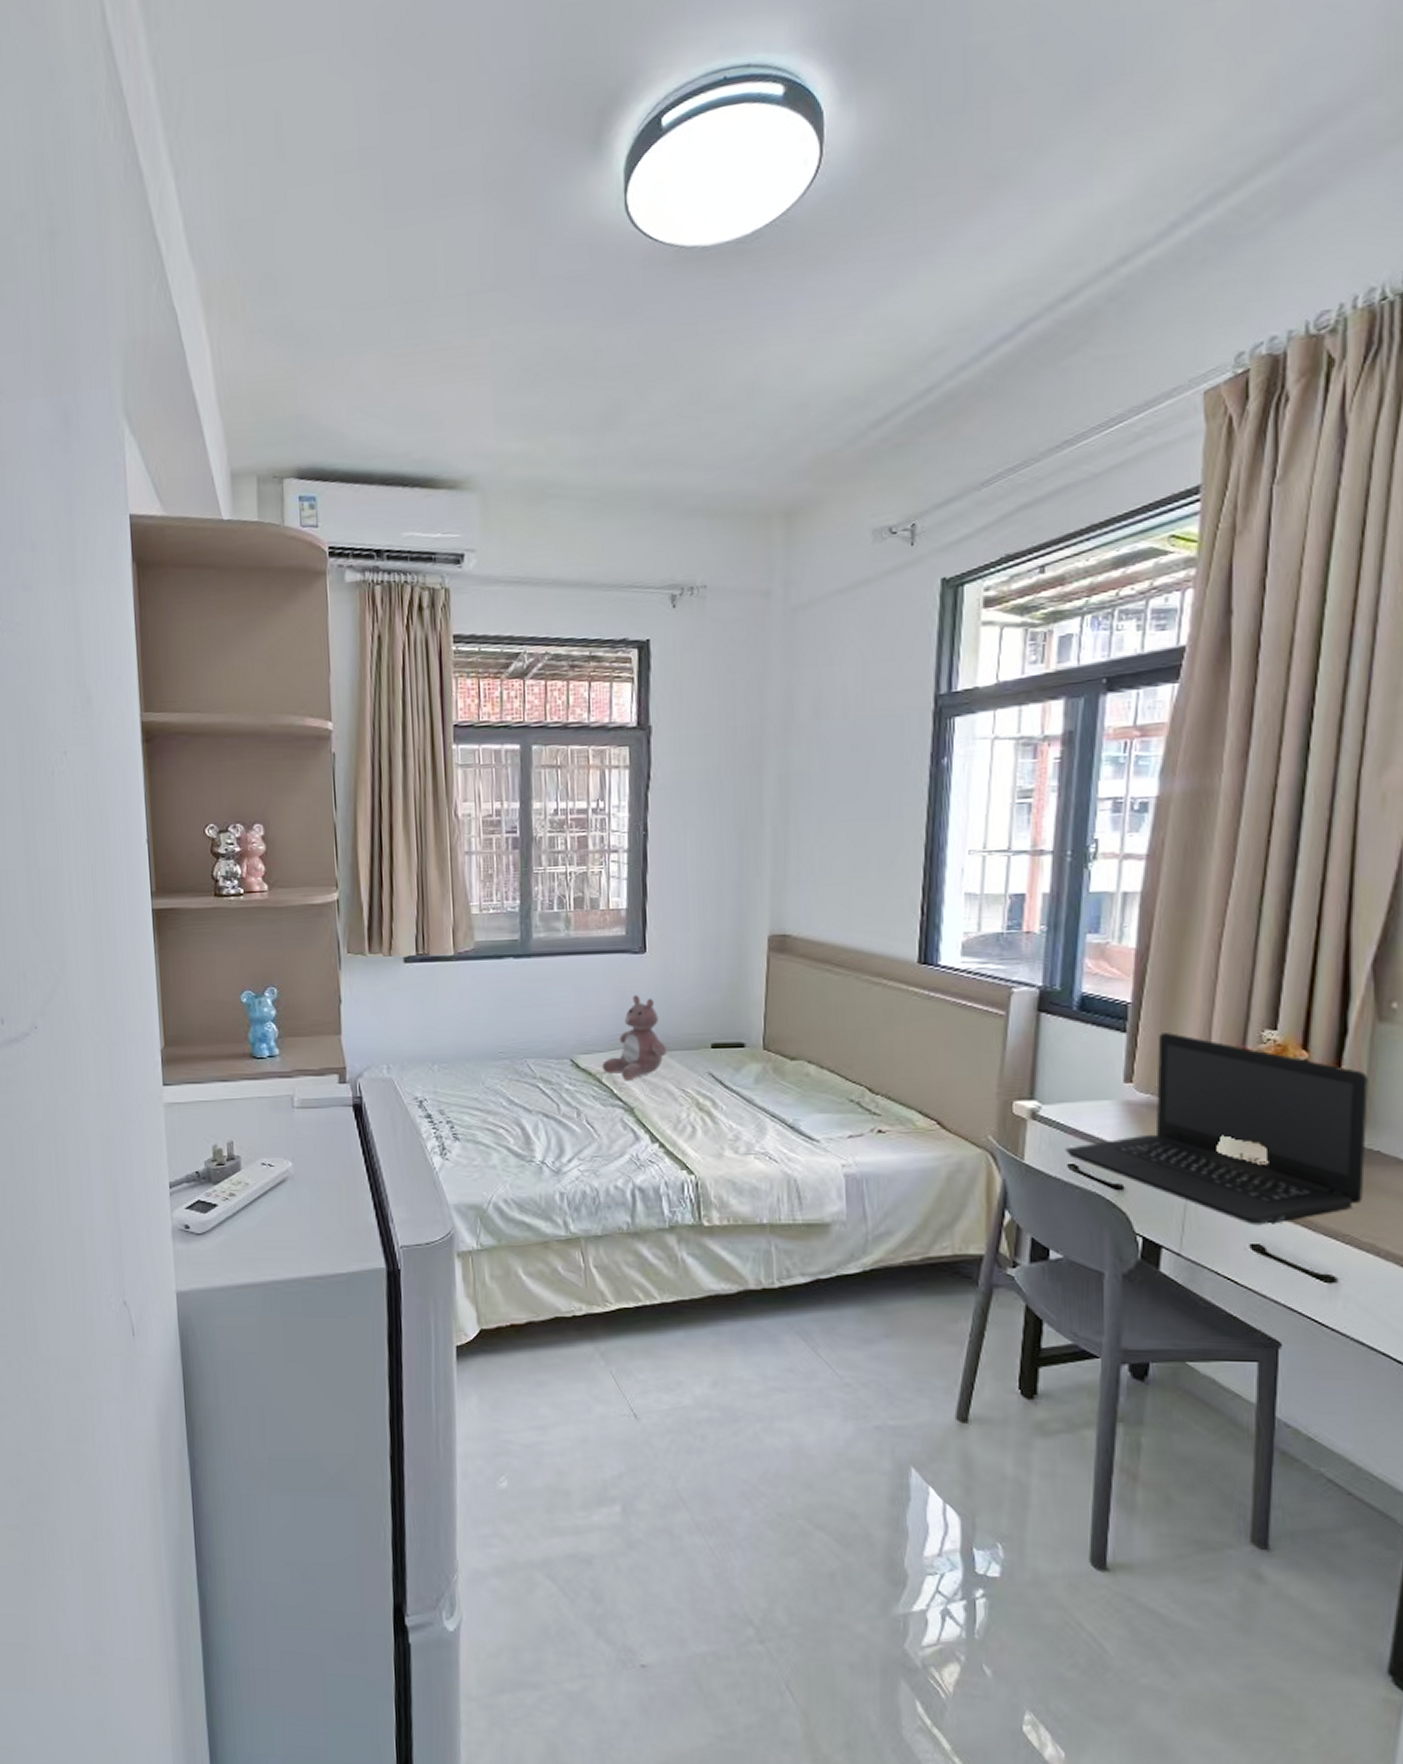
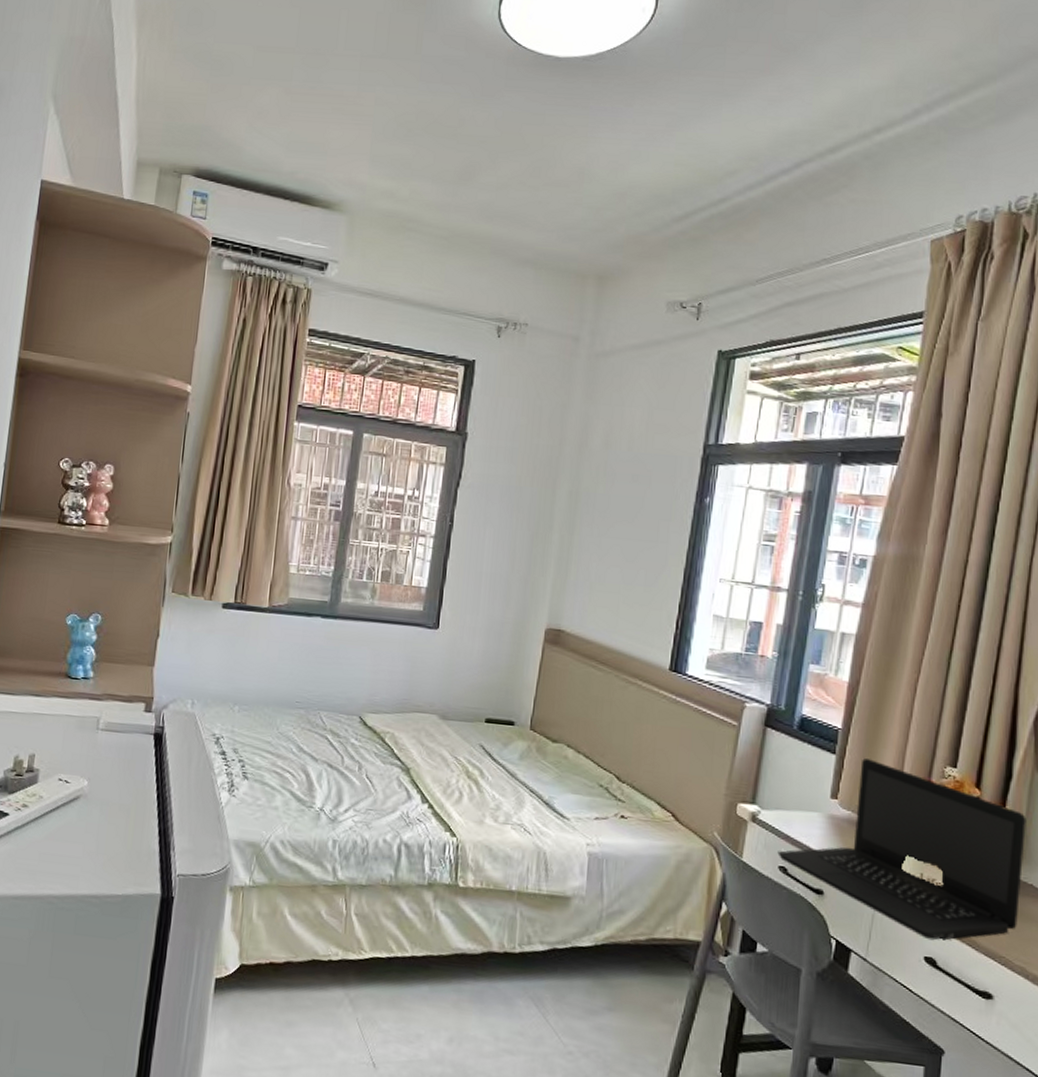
stuffed animal: present [602,995,666,1081] -> none [386,665,446,743]

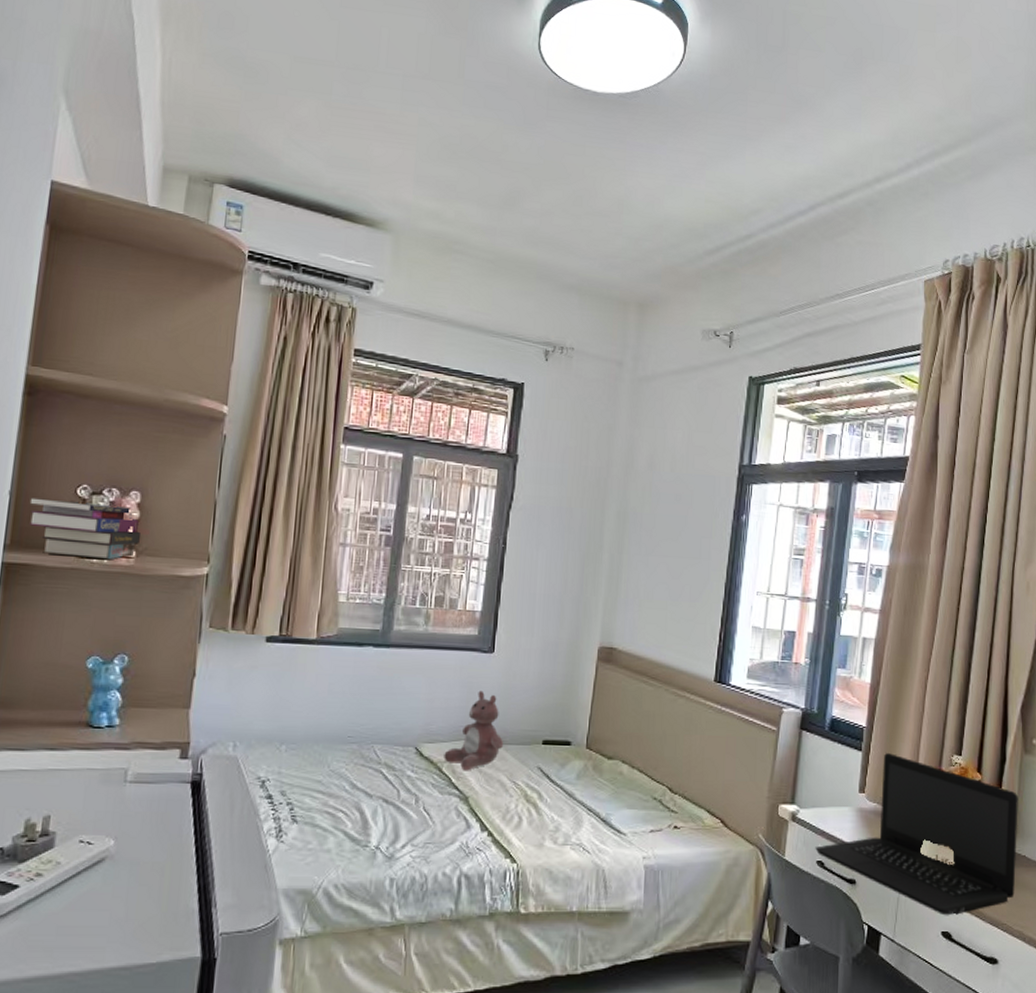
books: none [20,469,113,527] -> present [30,497,140,560]
stuffed animal: none [386,665,446,743] -> present [444,690,503,771]

